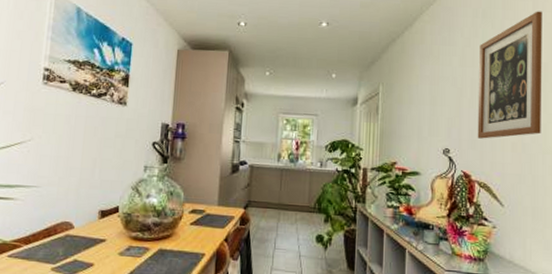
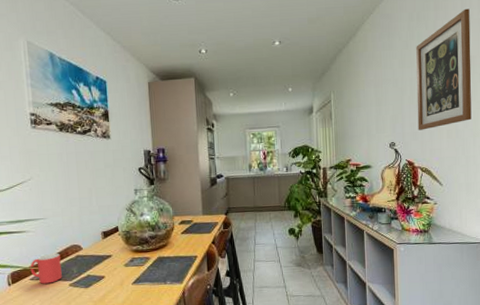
mug: none [10,228,48,264] -> present [30,253,62,284]

